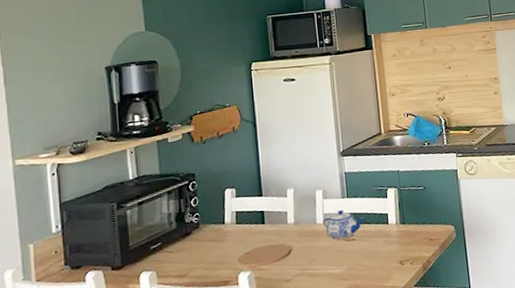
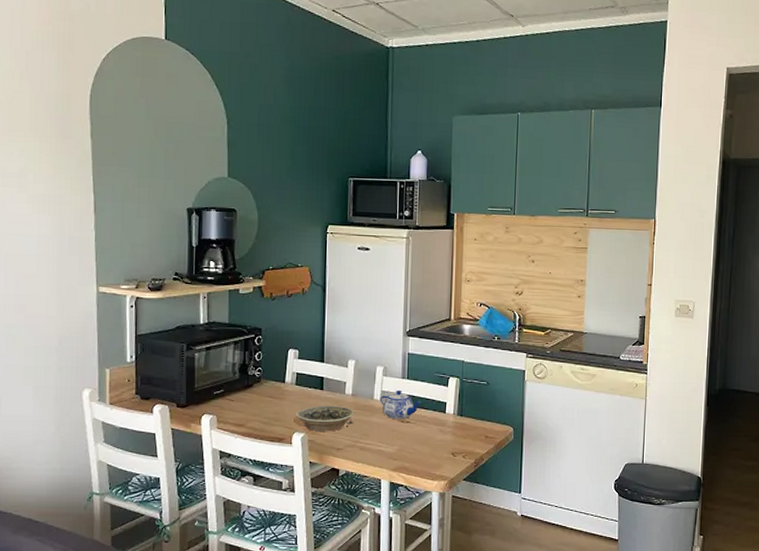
bowl: none [240,236,299,268] -> present [296,405,355,432]

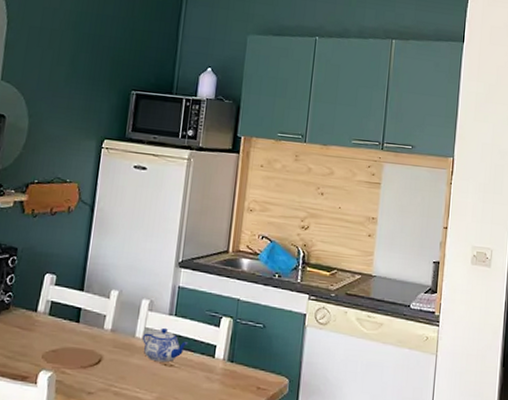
bowl: present [296,405,355,432] -> none [45,340,112,372]

